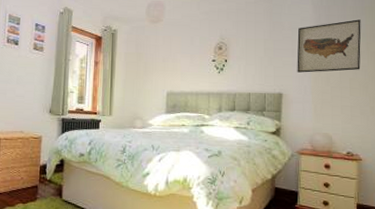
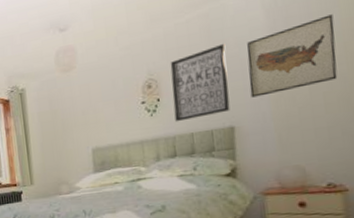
wall art: none [237,25,282,82] -> present [170,43,230,122]

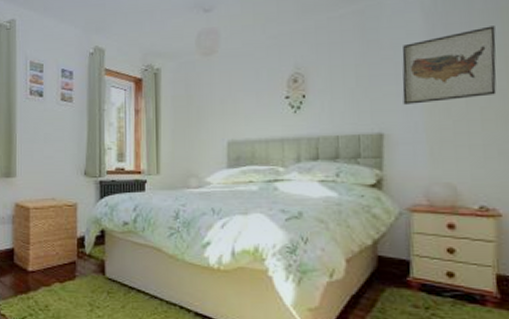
wall art: present [170,43,230,122] -> none [319,43,381,122]

